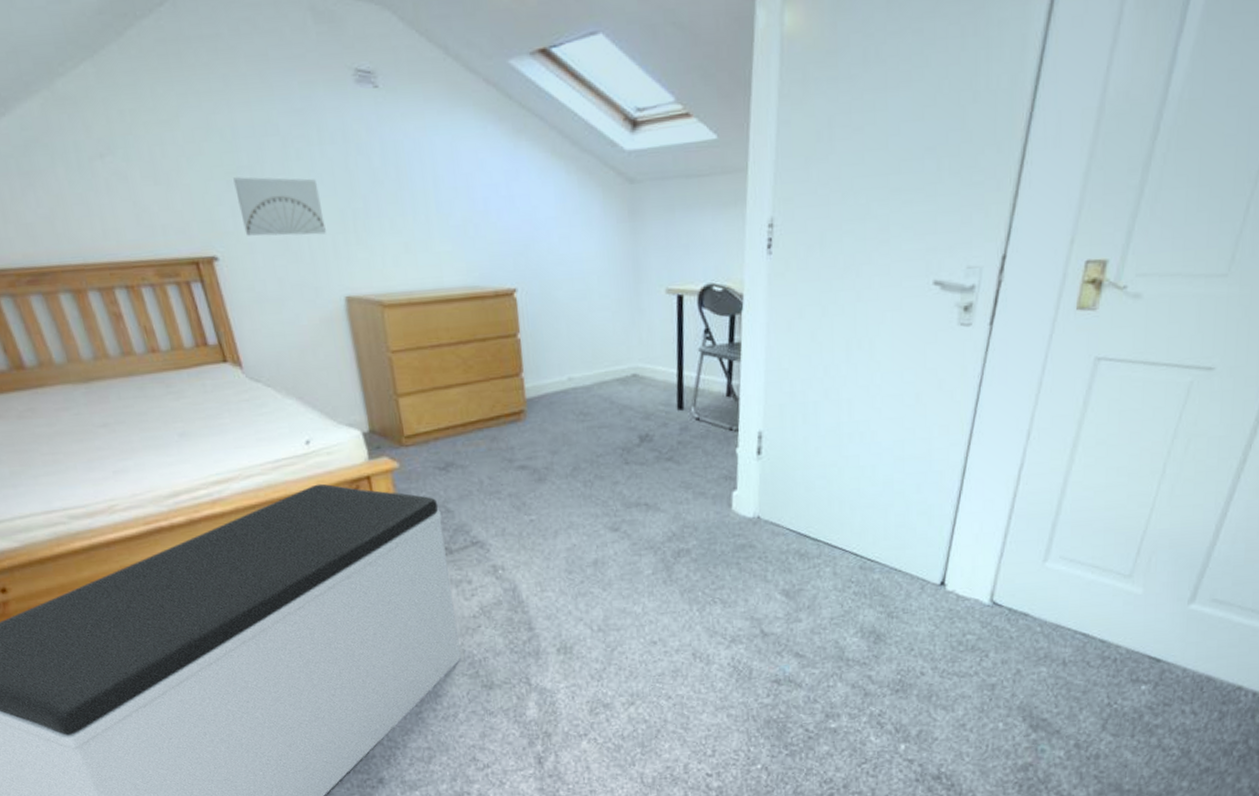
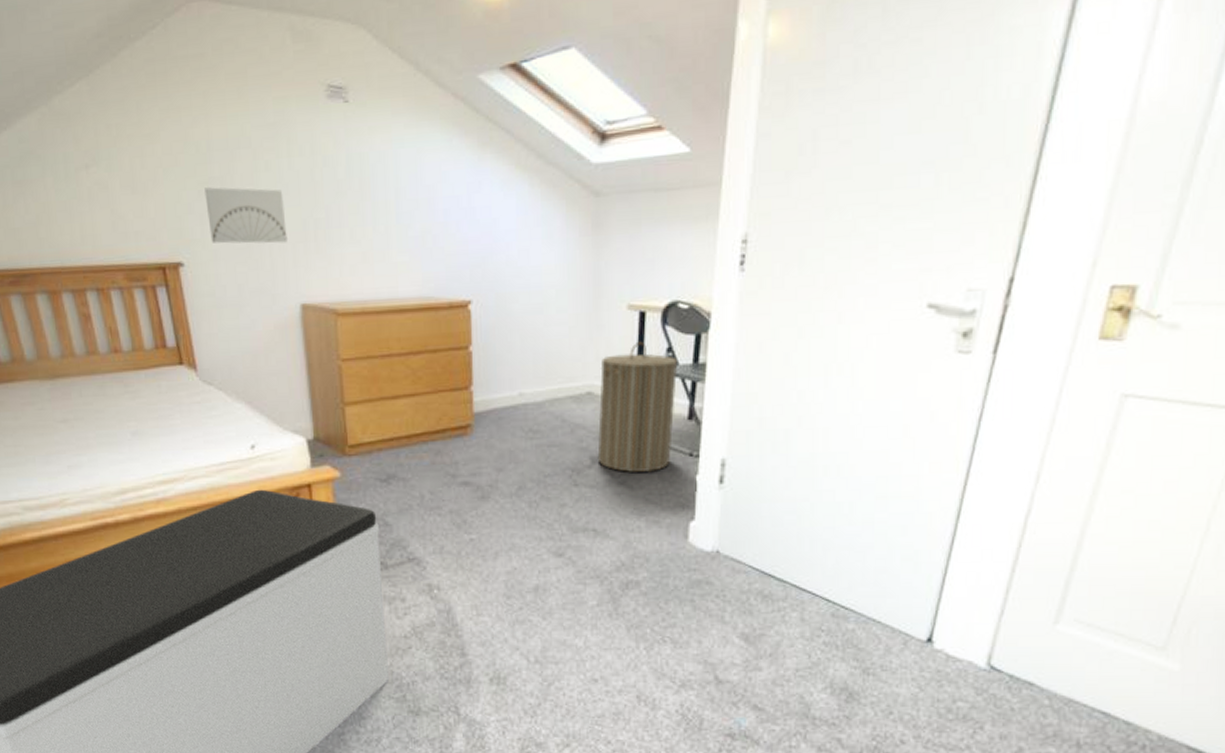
laundry hamper: none [643,323,716,449] -> present [597,341,678,473]

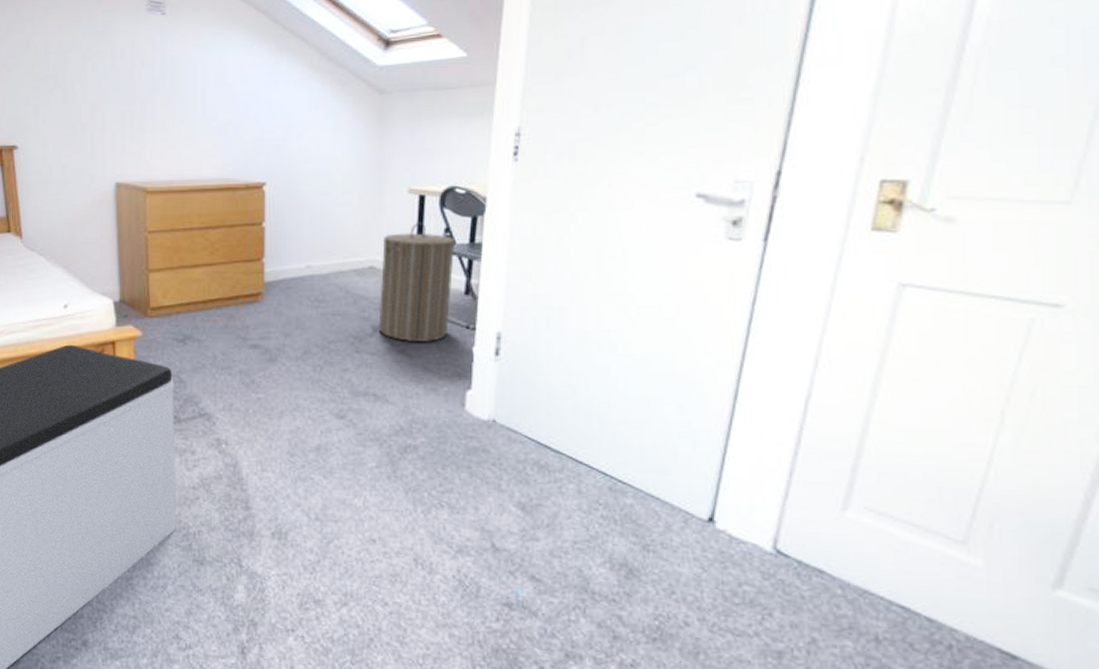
wall art: present [205,187,287,244] -> none [40,83,107,131]

